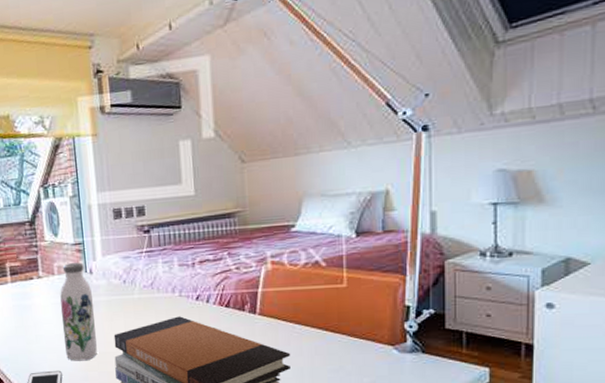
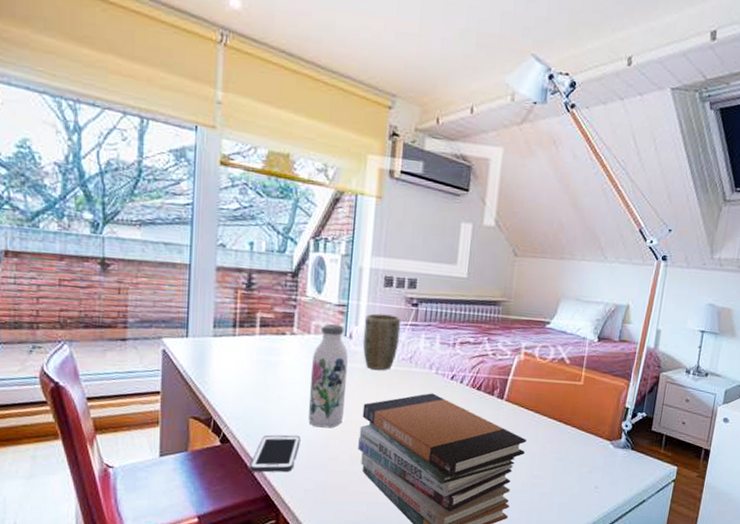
plant pot: none [101,245,138,300] -> present [363,313,402,370]

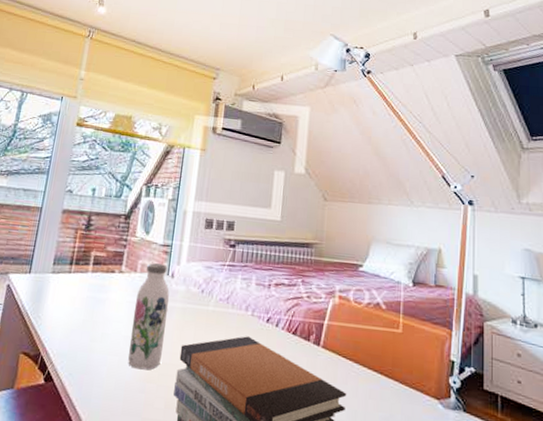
cell phone: present [249,435,301,473] -> none [67,374,119,417]
plant pot: present [363,313,402,370] -> none [183,253,220,311]

